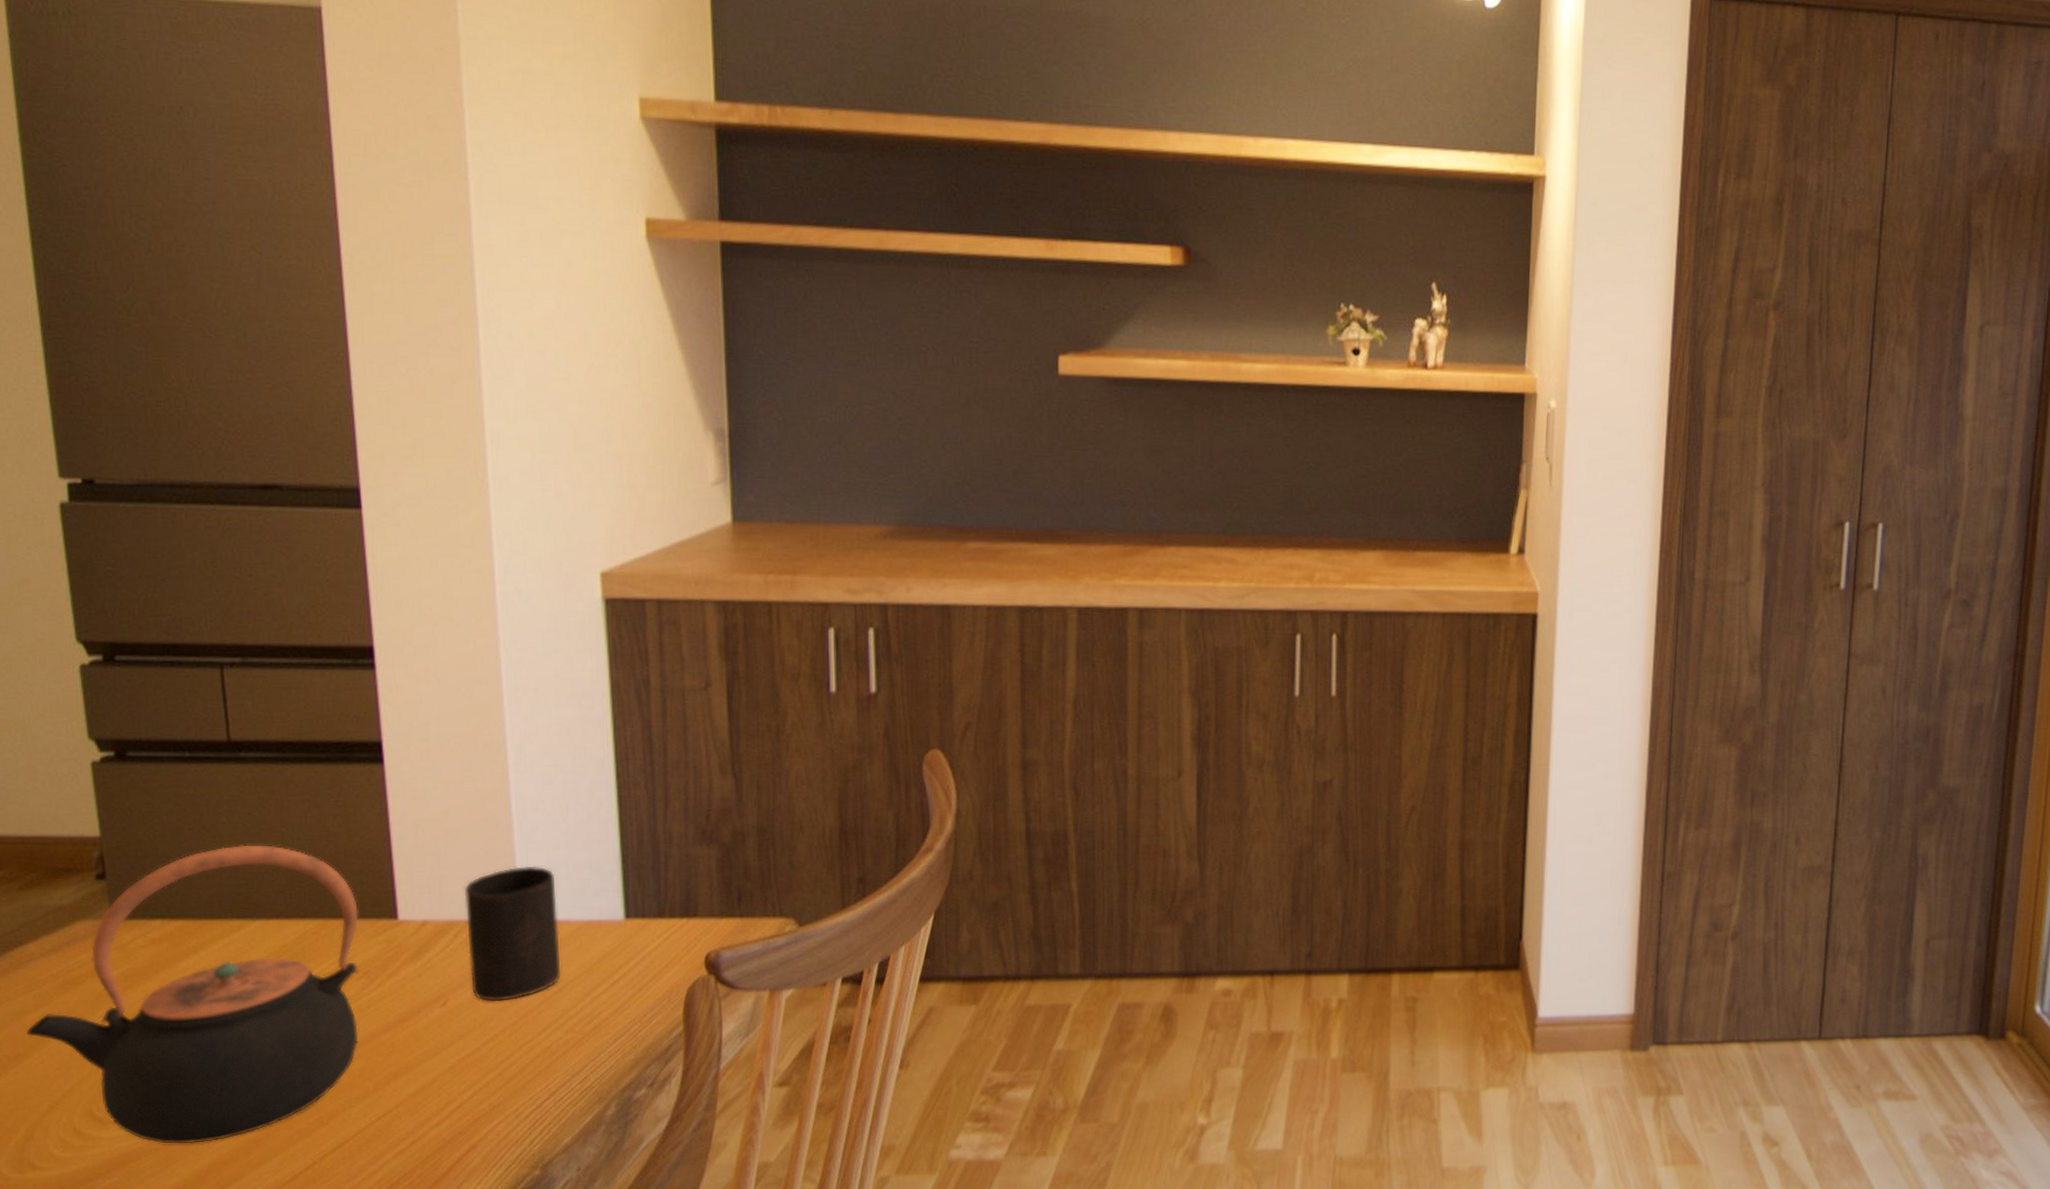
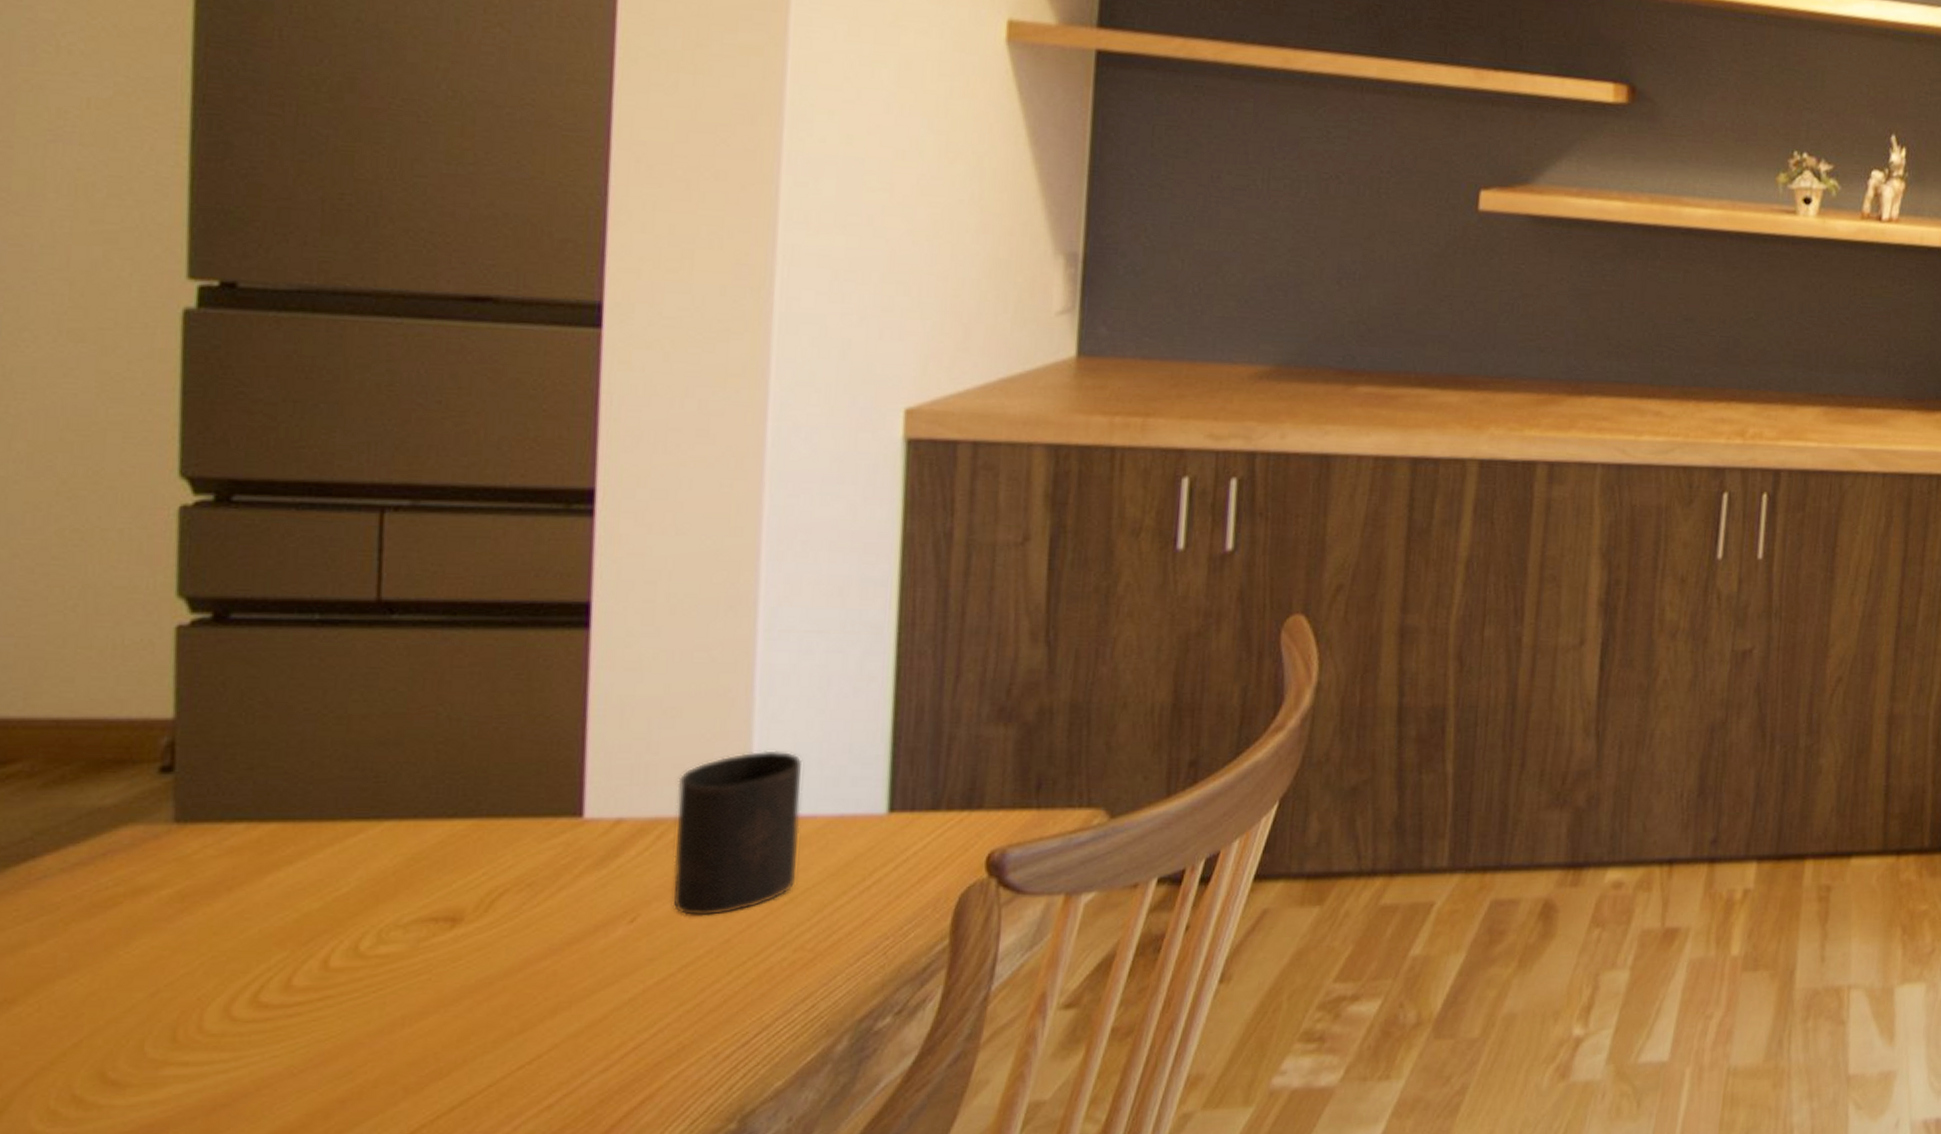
teapot: present [25,844,361,1144] -> none [19,727,530,1110]

